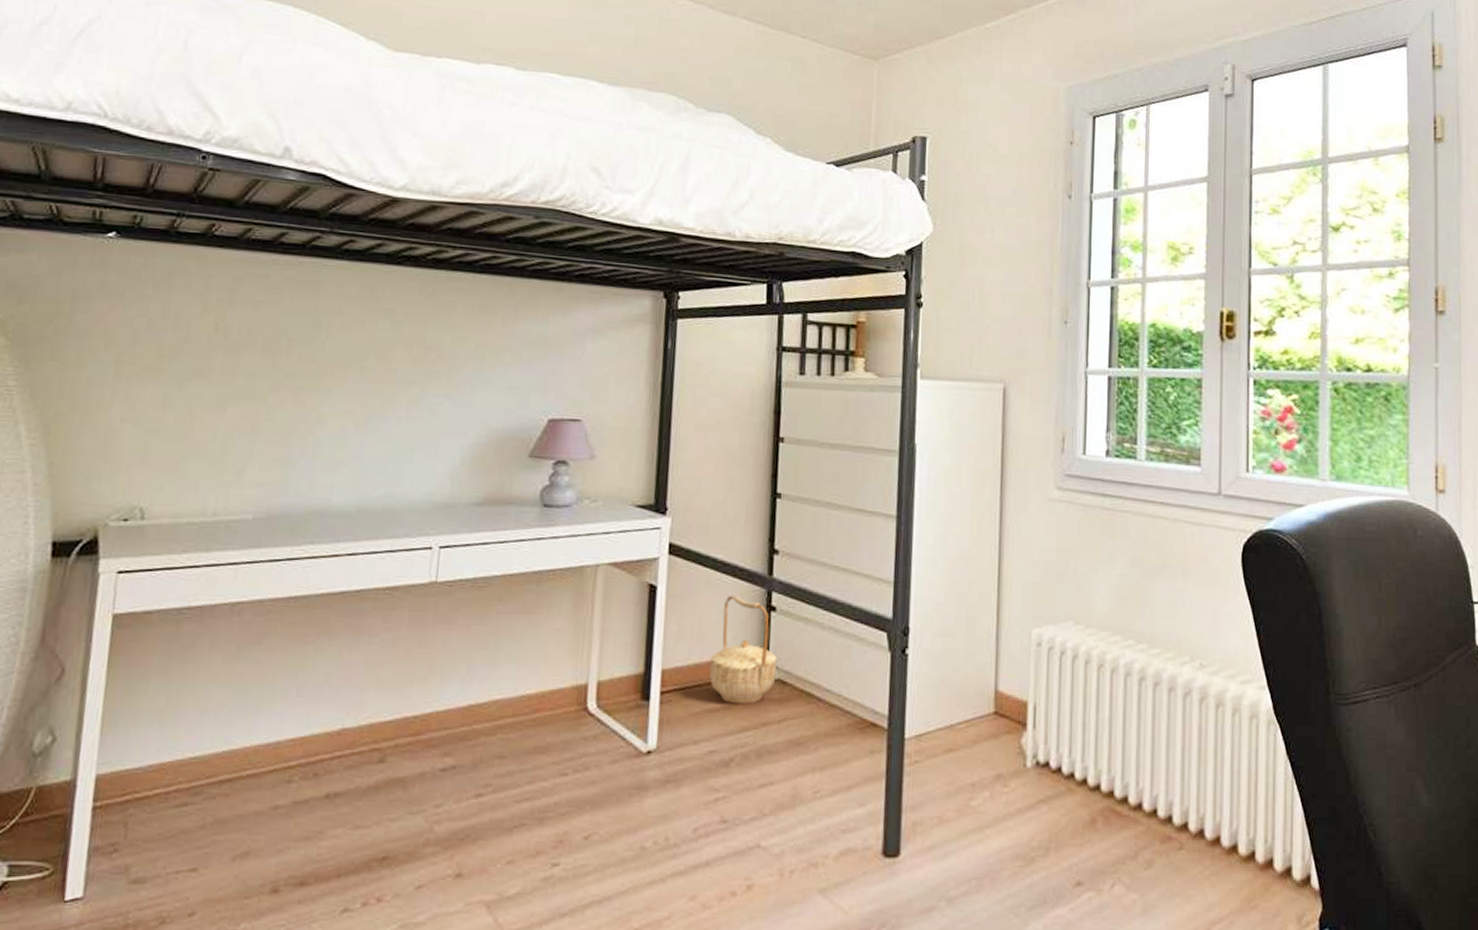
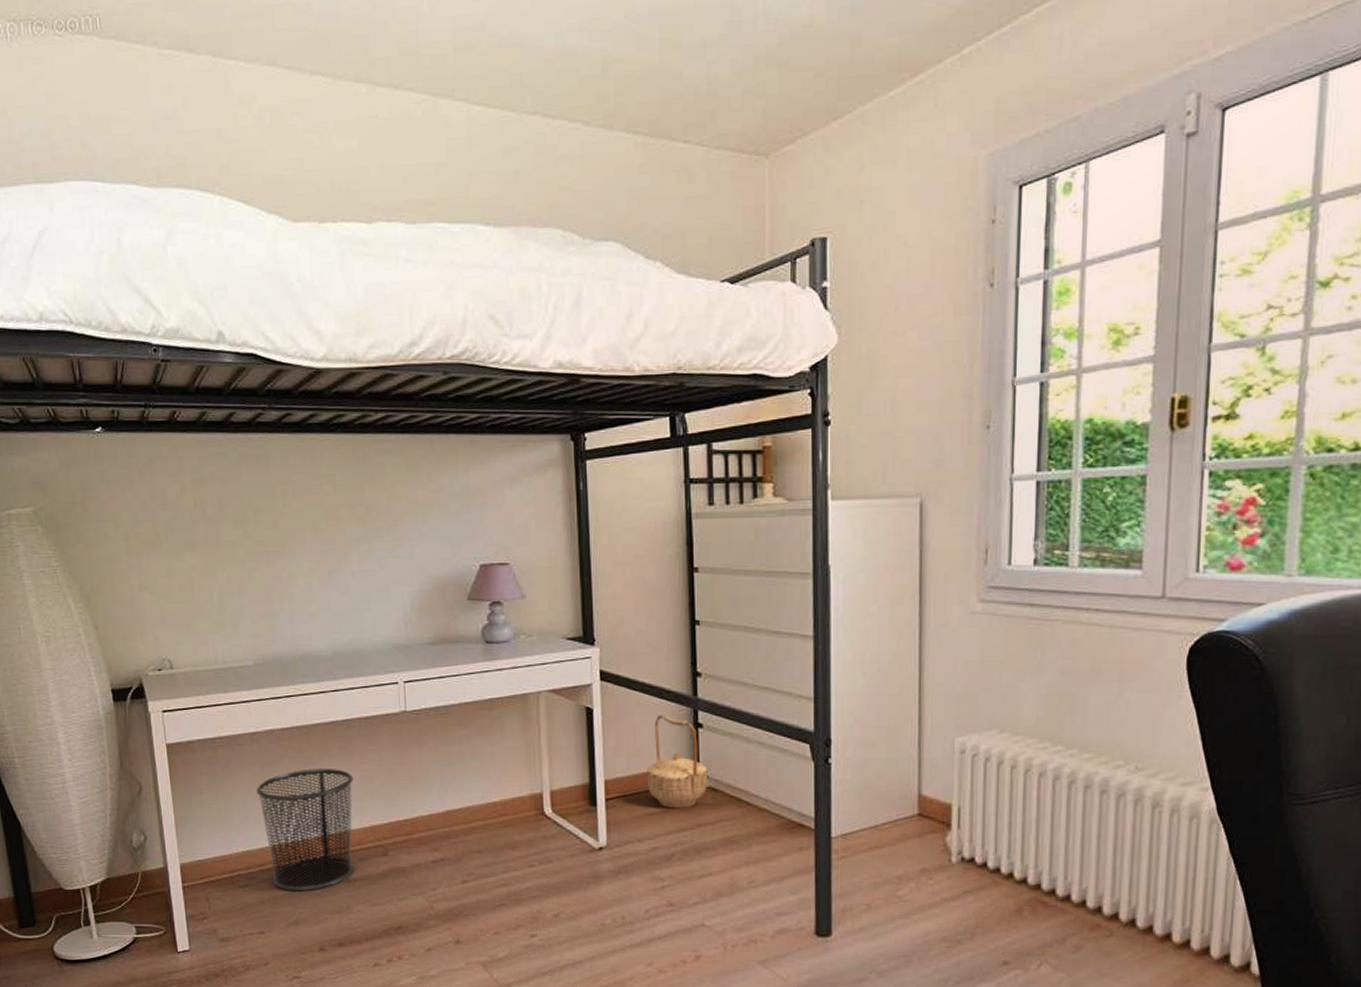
waste bin: none [223,650,357,811] -> present [256,769,355,891]

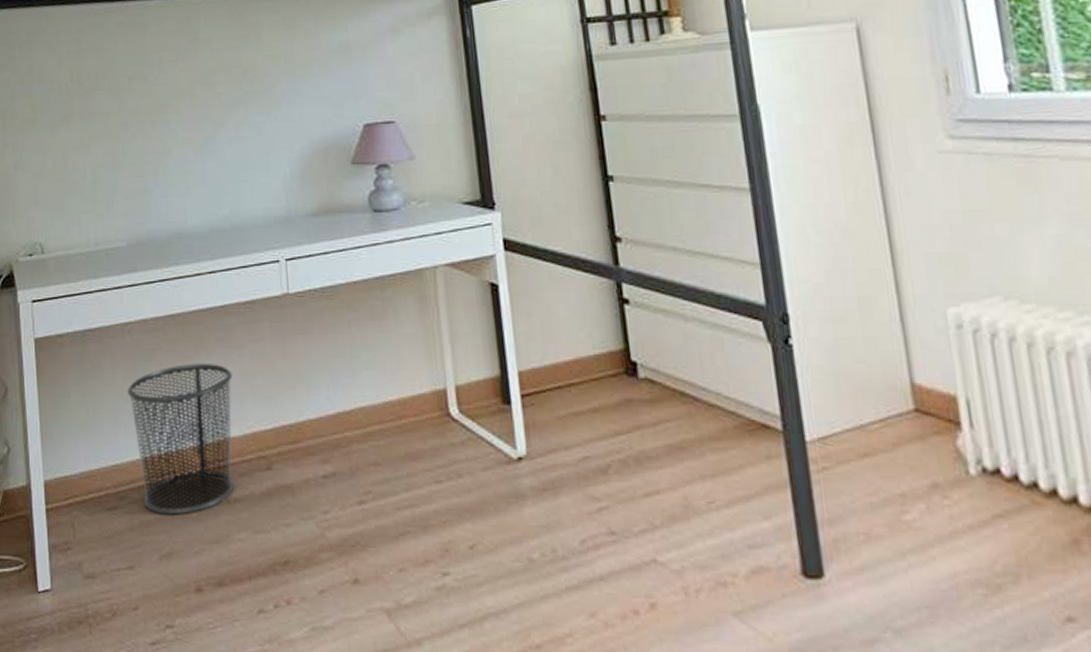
basket: present [646,714,708,808] -> none [566,289,643,405]

